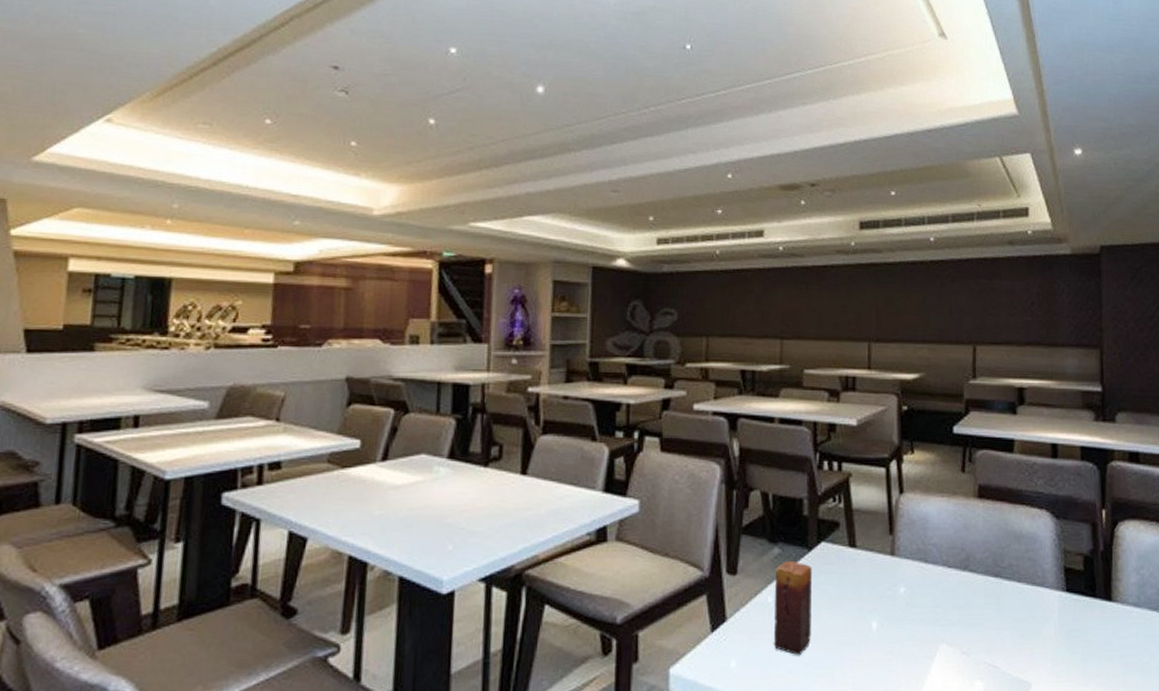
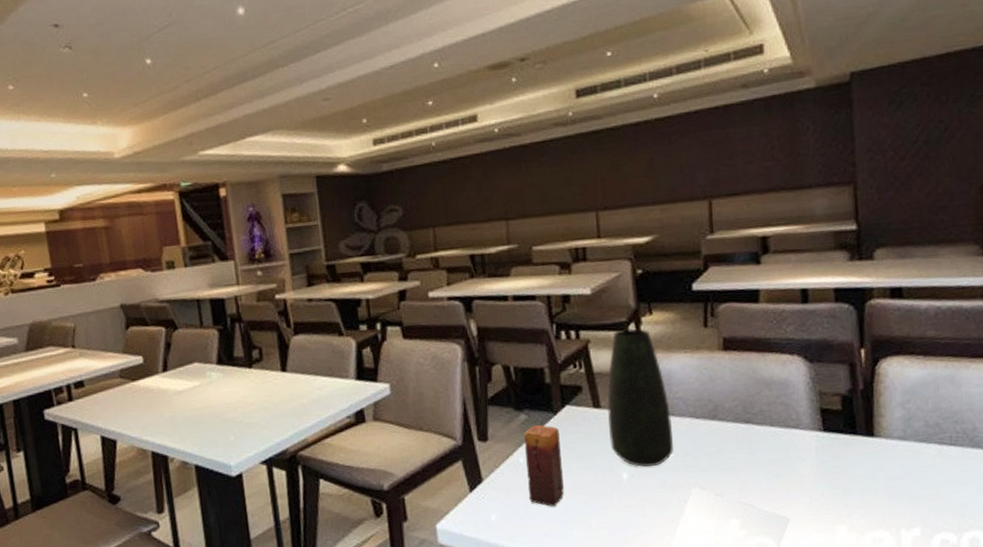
vase: none [863,466,924,617] -> present [607,328,673,467]

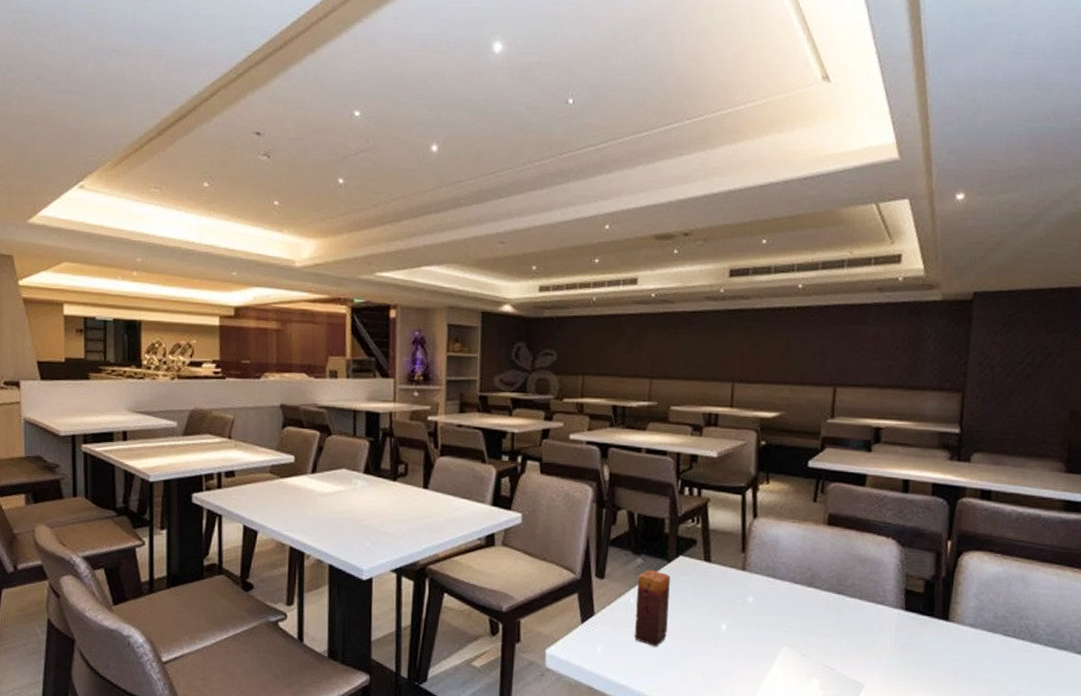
vase: present [607,328,673,467] -> none [715,493,773,622]

